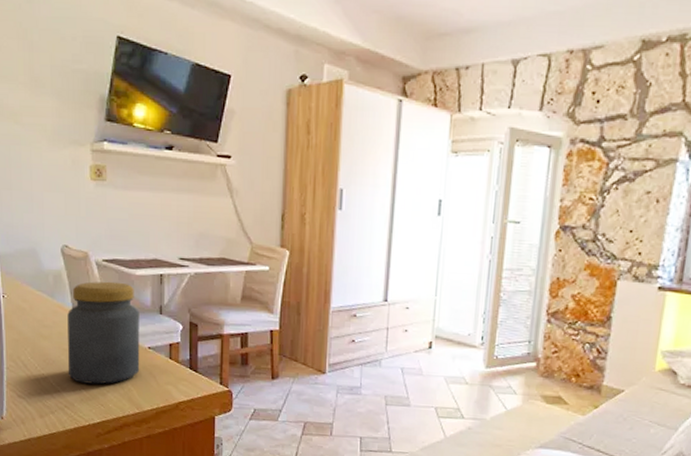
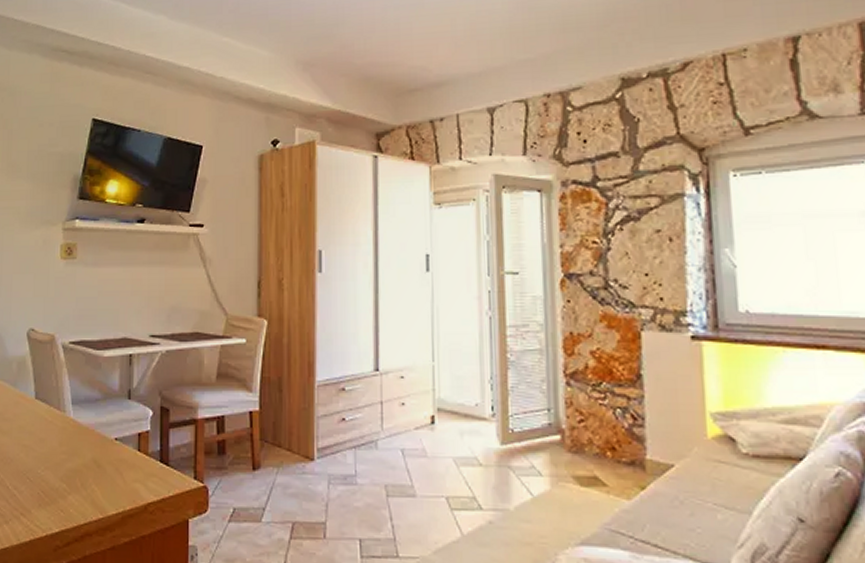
jar: present [67,281,140,385] -> none [26,365,107,486]

